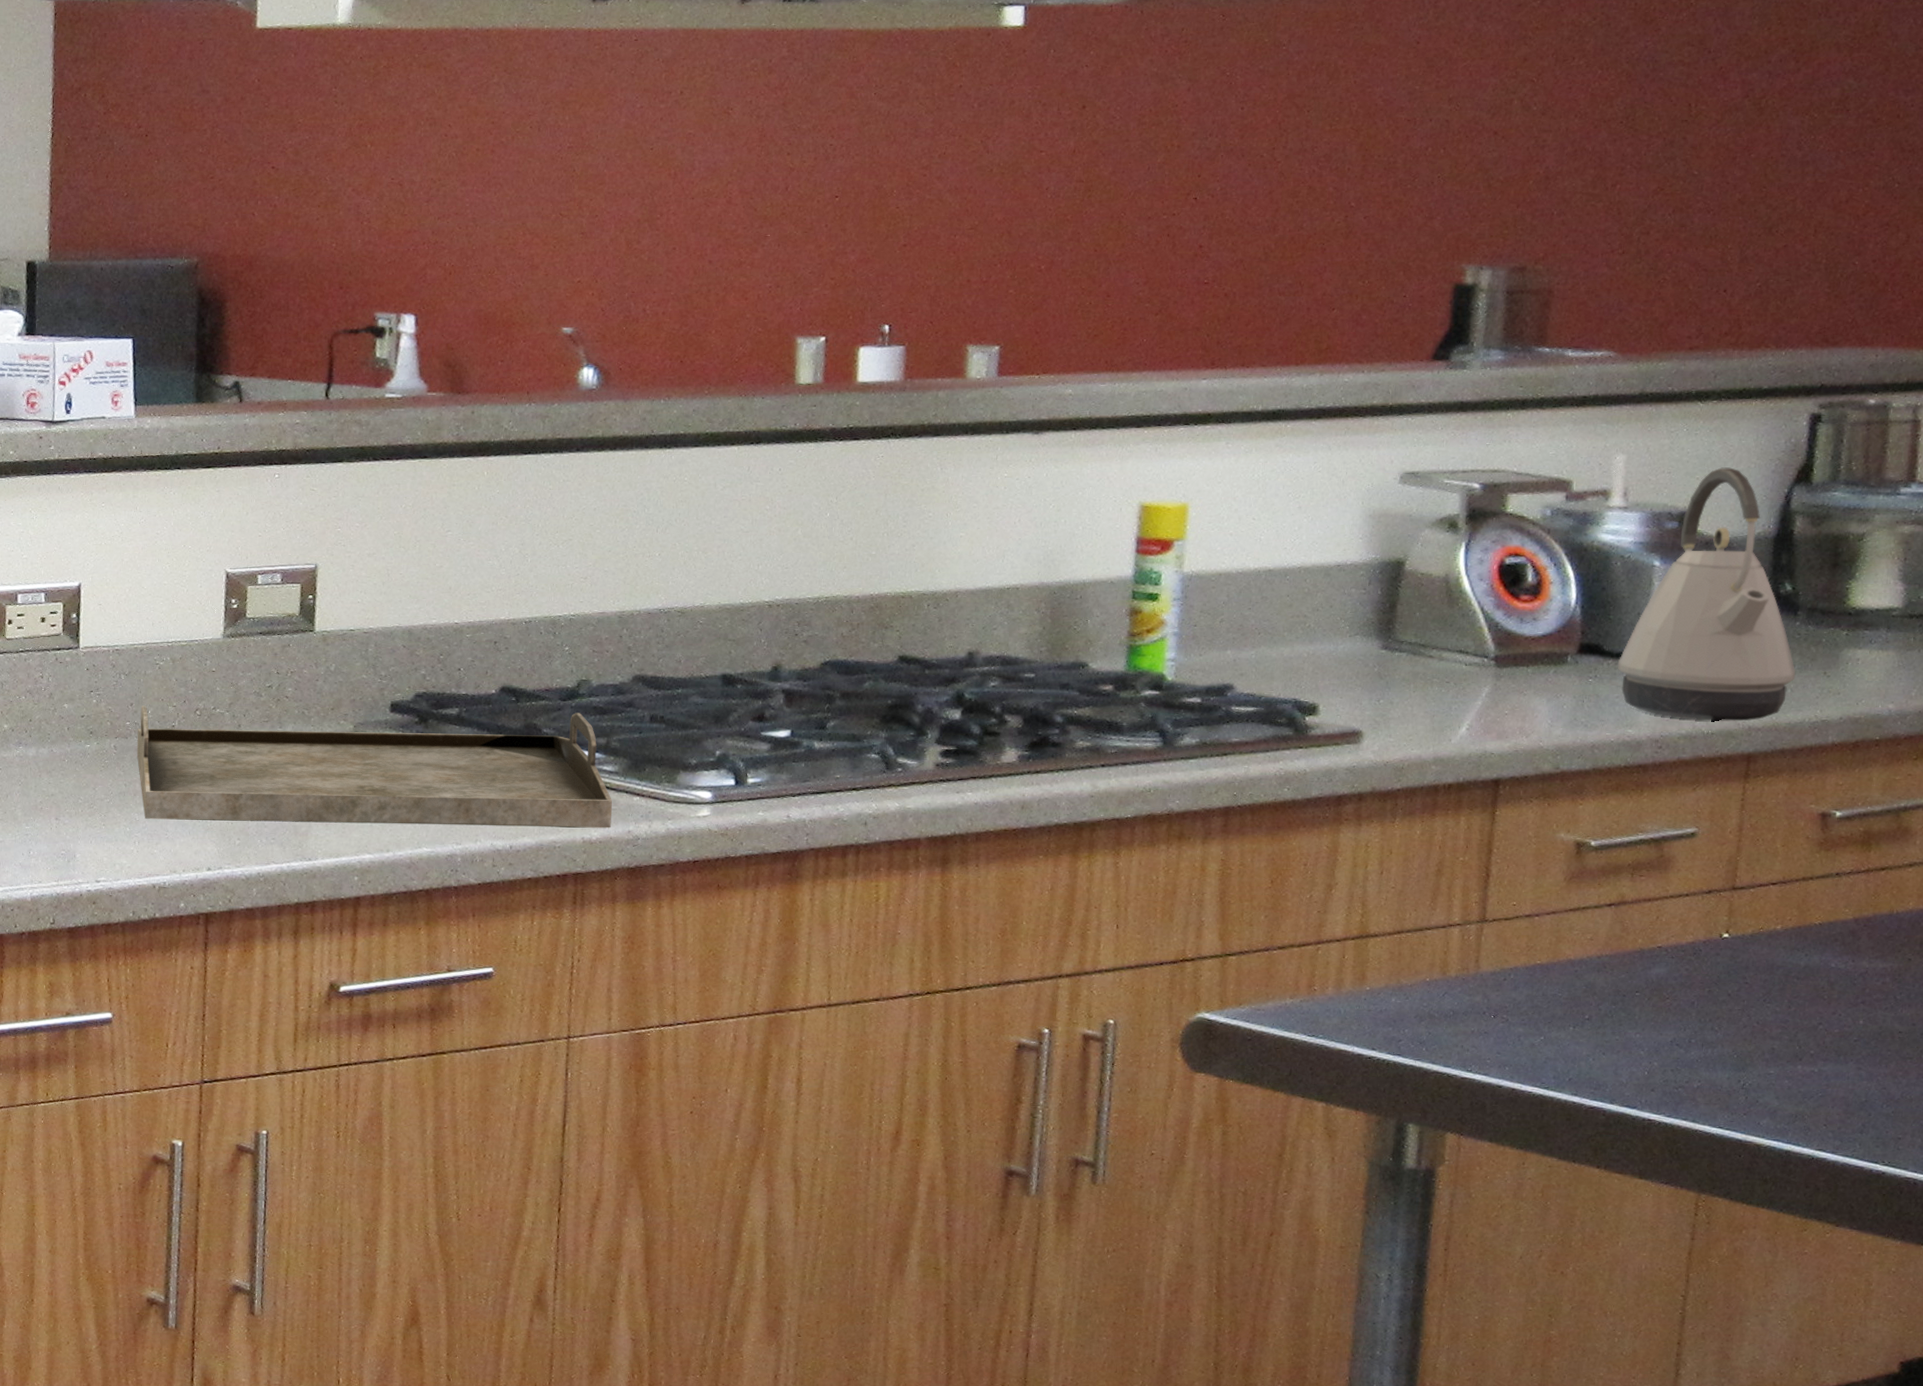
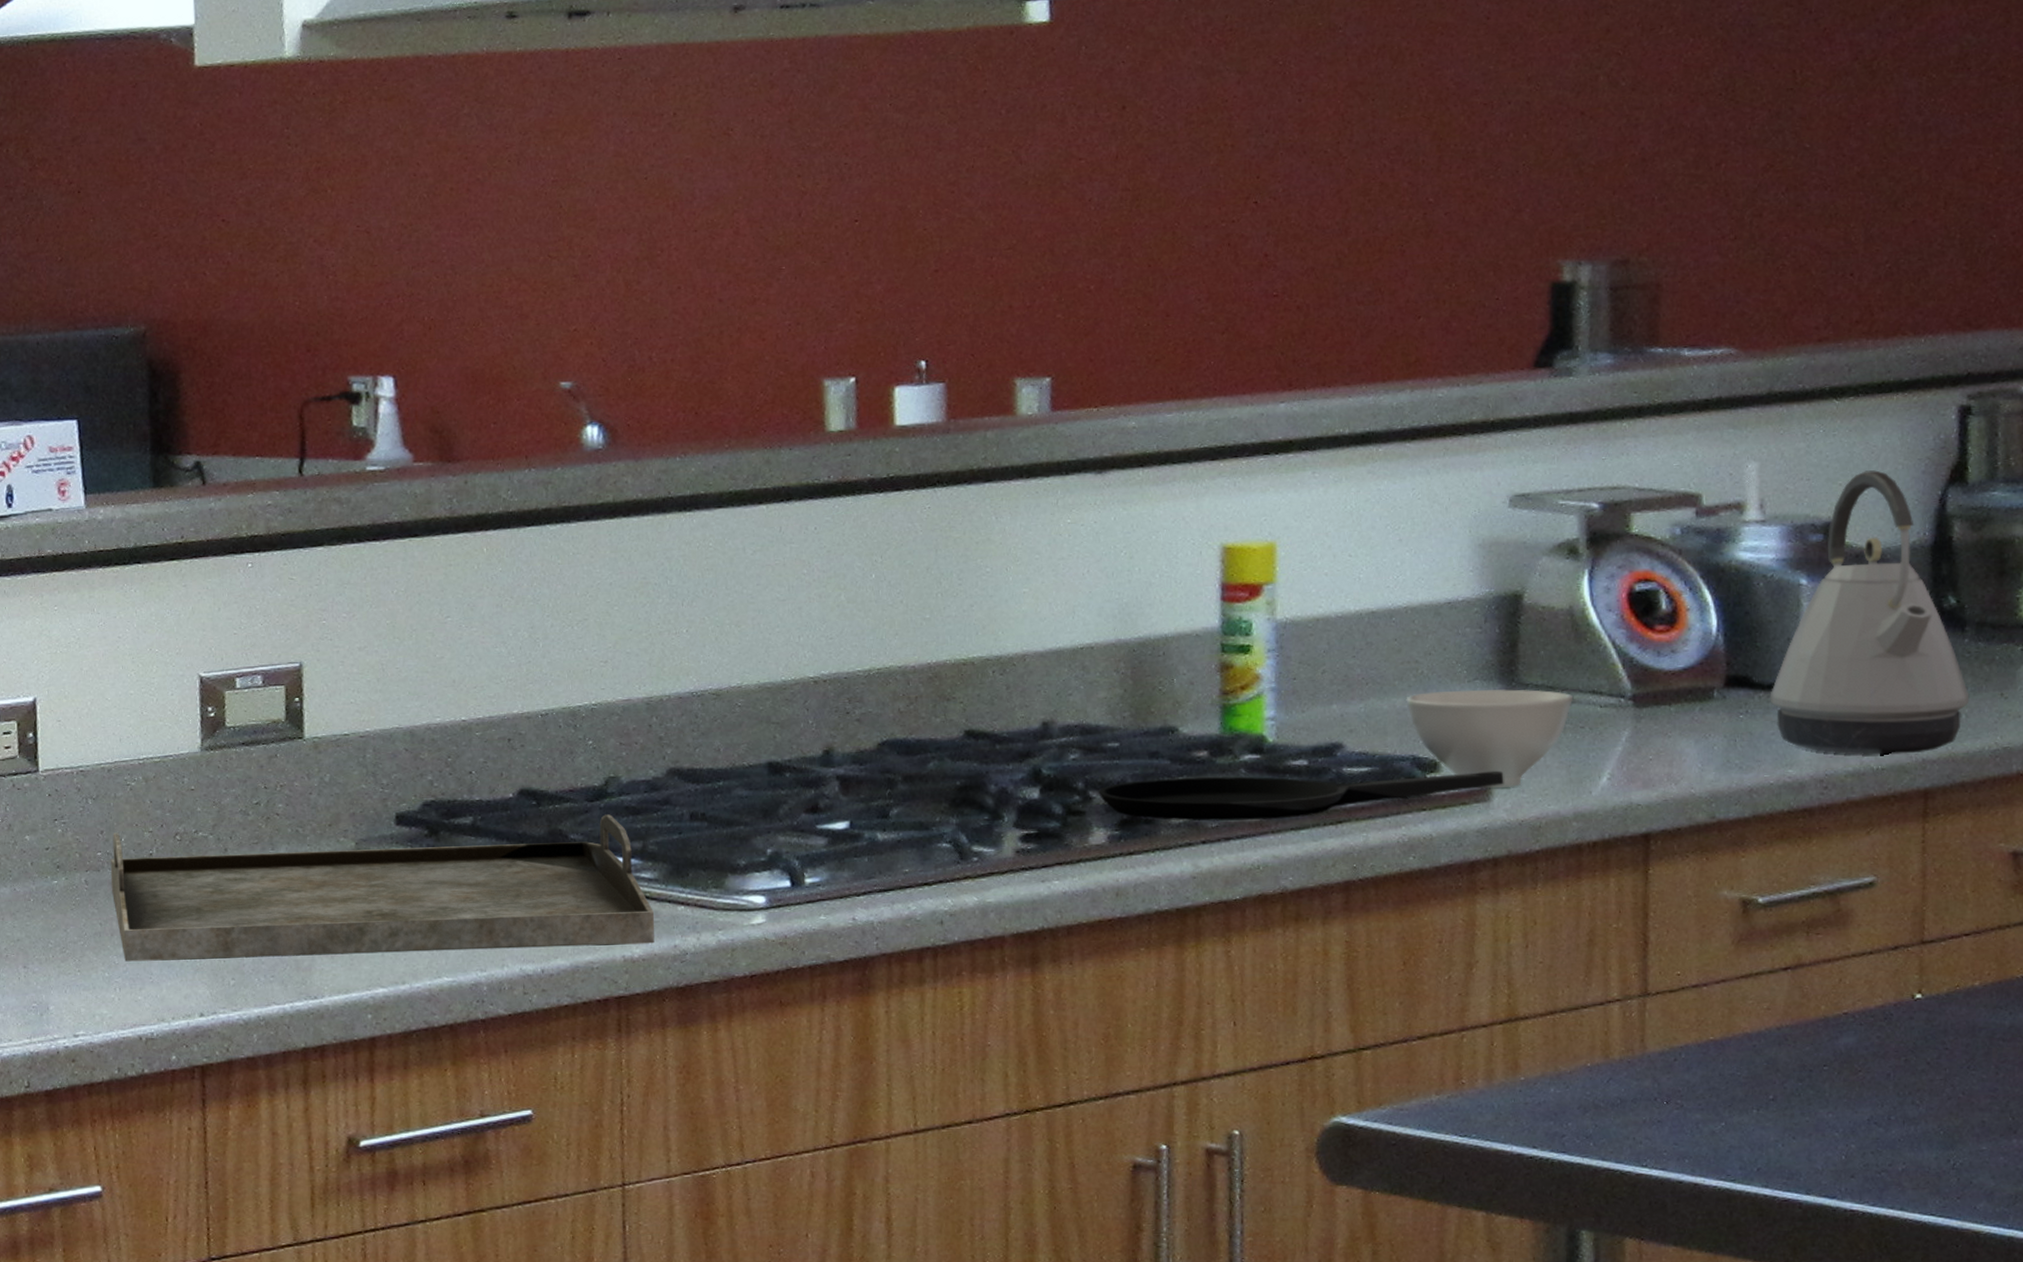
frying pan: none [1012,707,1374,749] -> present [1097,770,1504,821]
bowl: none [1293,643,1442,732] -> present [1406,689,1574,788]

